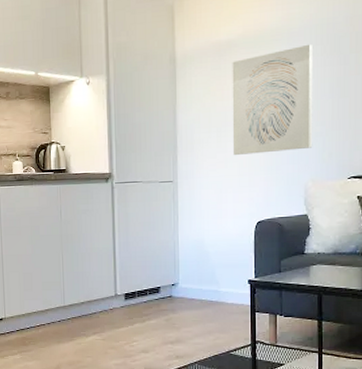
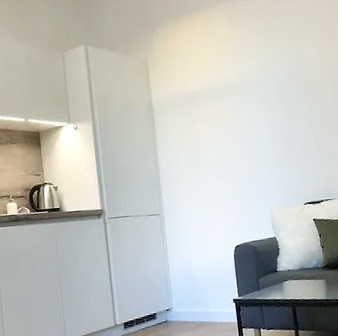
wall art: present [232,44,313,156] -> none [200,94,274,189]

